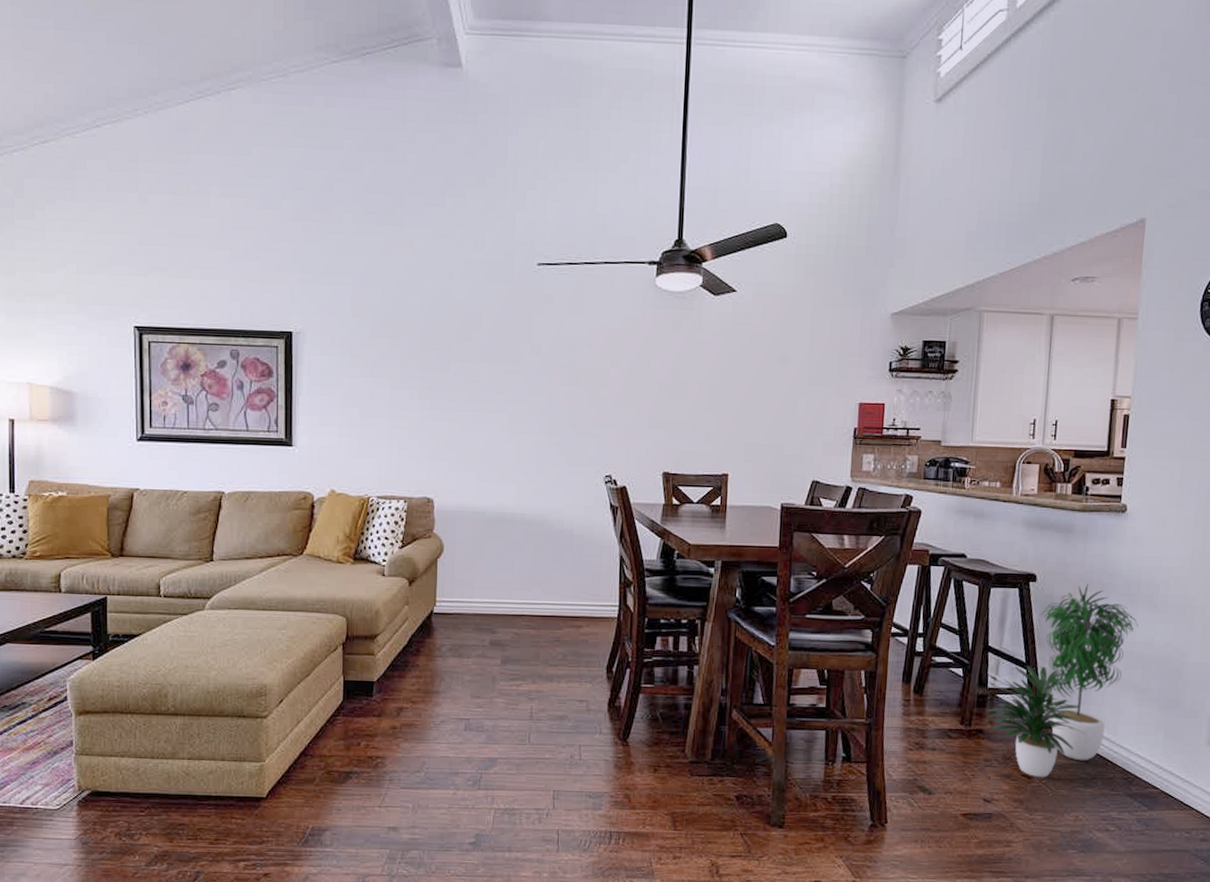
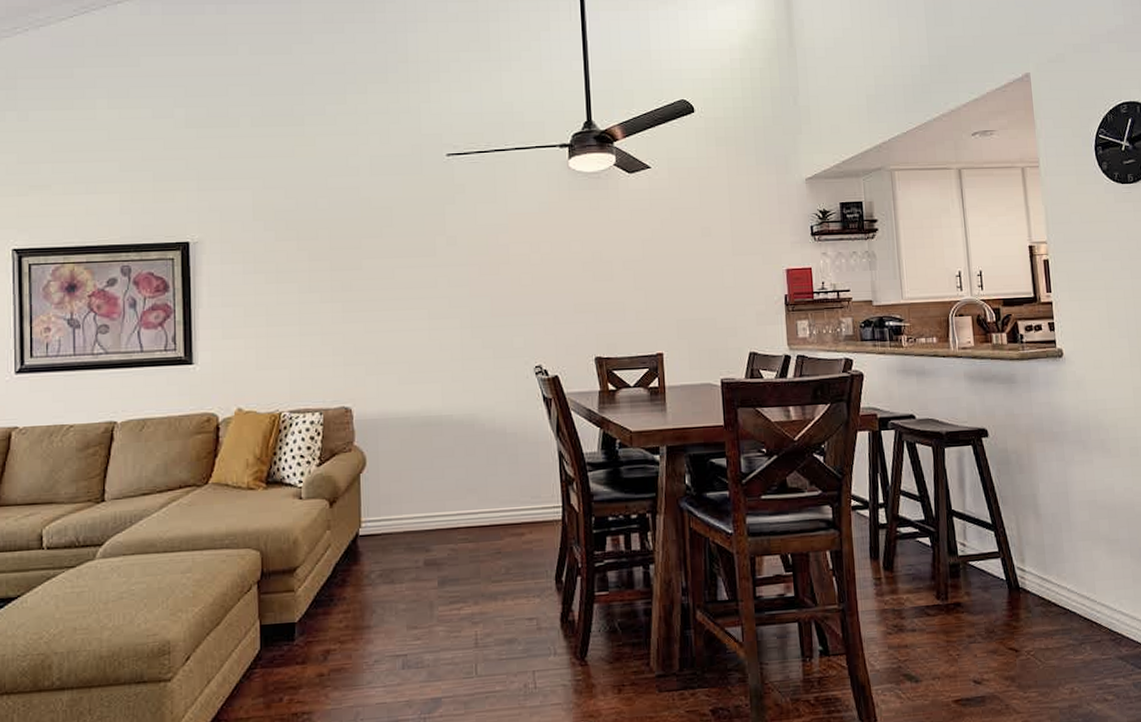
potted plant: present [987,584,1139,778] -> none [961,434,1097,650]

